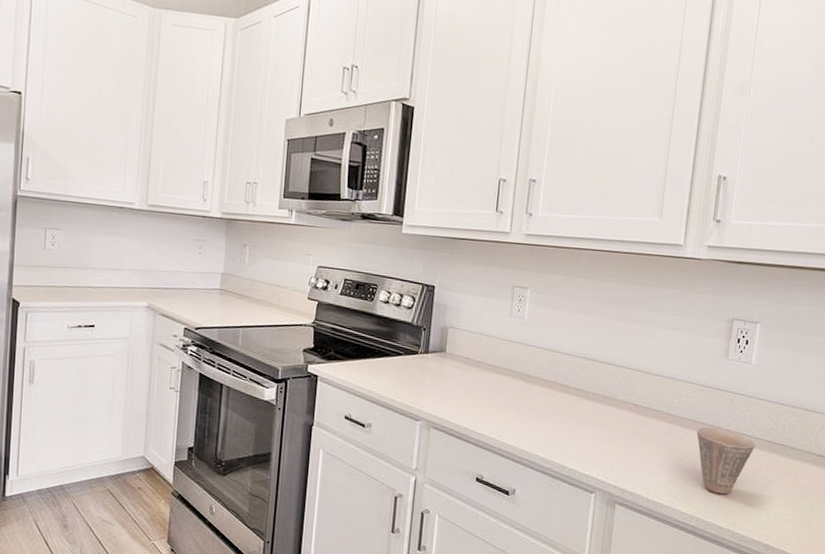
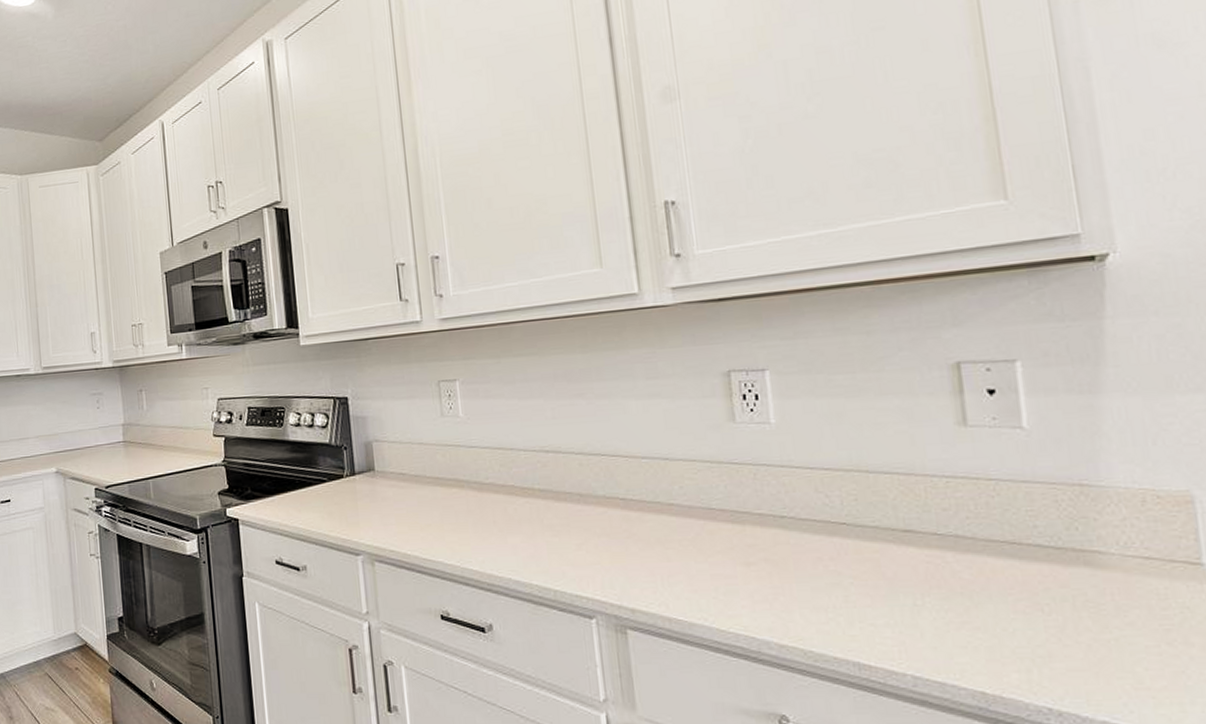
cup: present [696,427,756,495] -> none [715,513,805,601]

